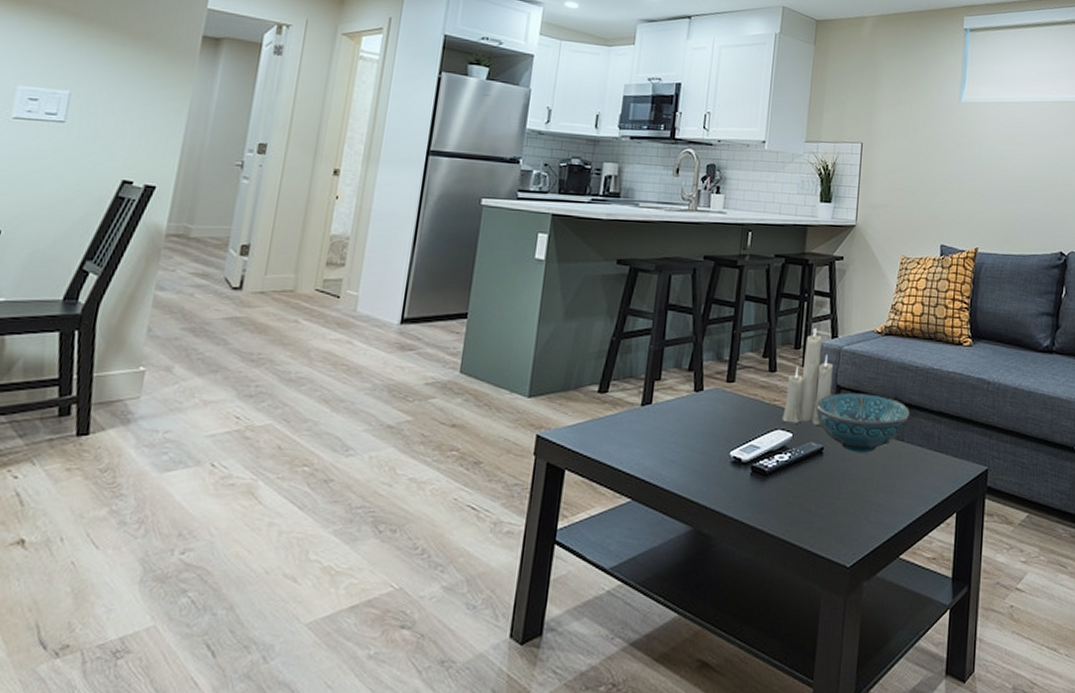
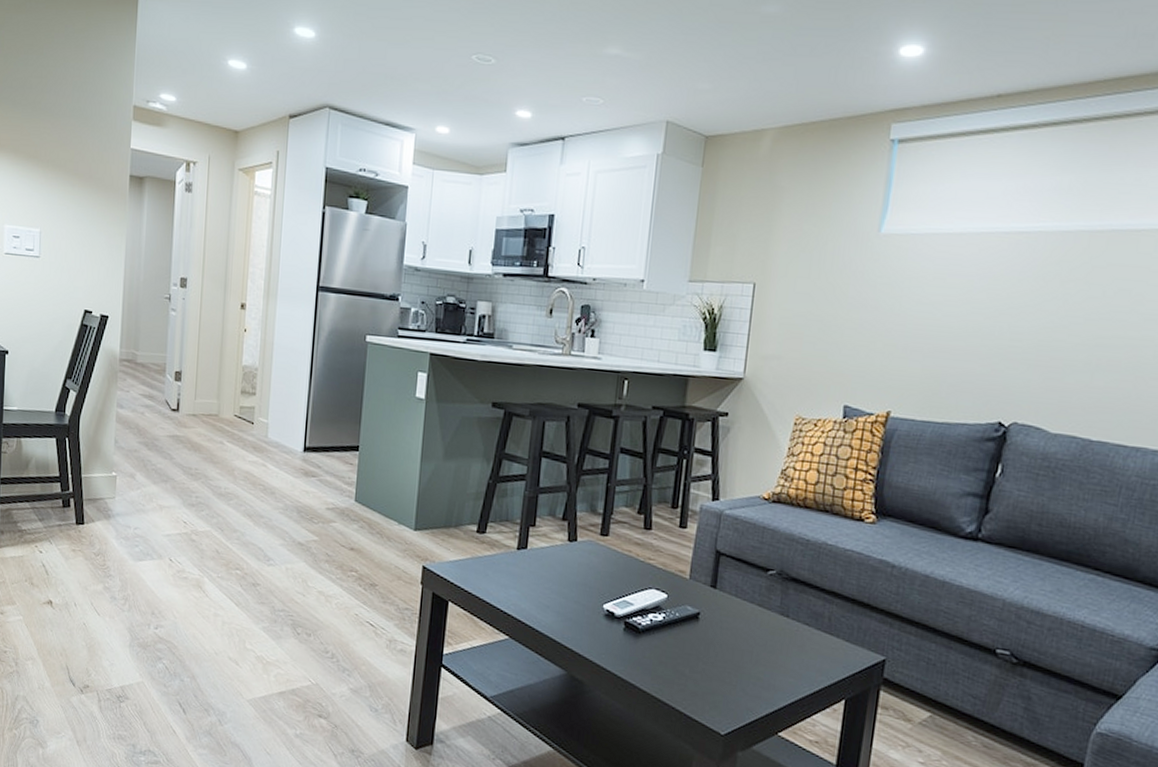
candle: present [782,328,834,425] -> none [657,488,714,590]
decorative bowl: present [815,393,911,453] -> none [692,558,798,625]

